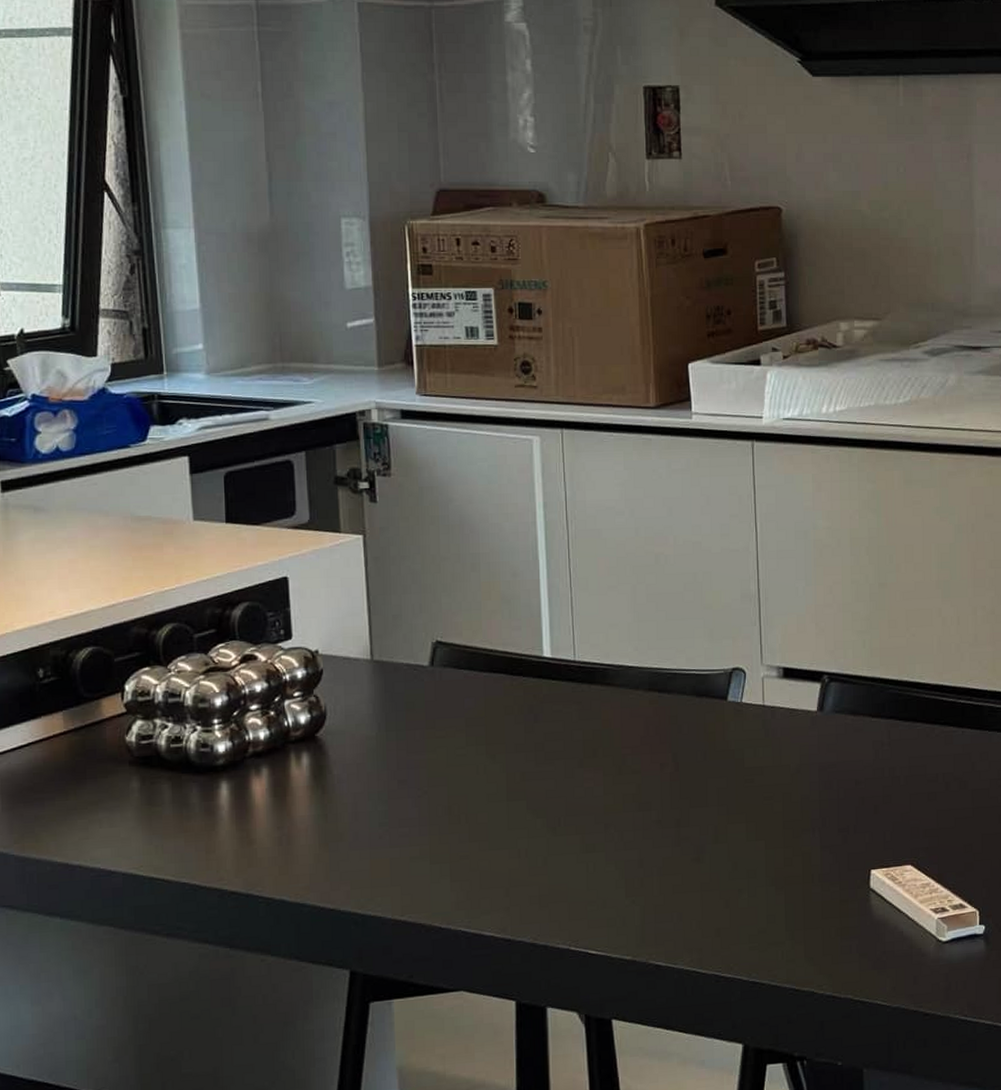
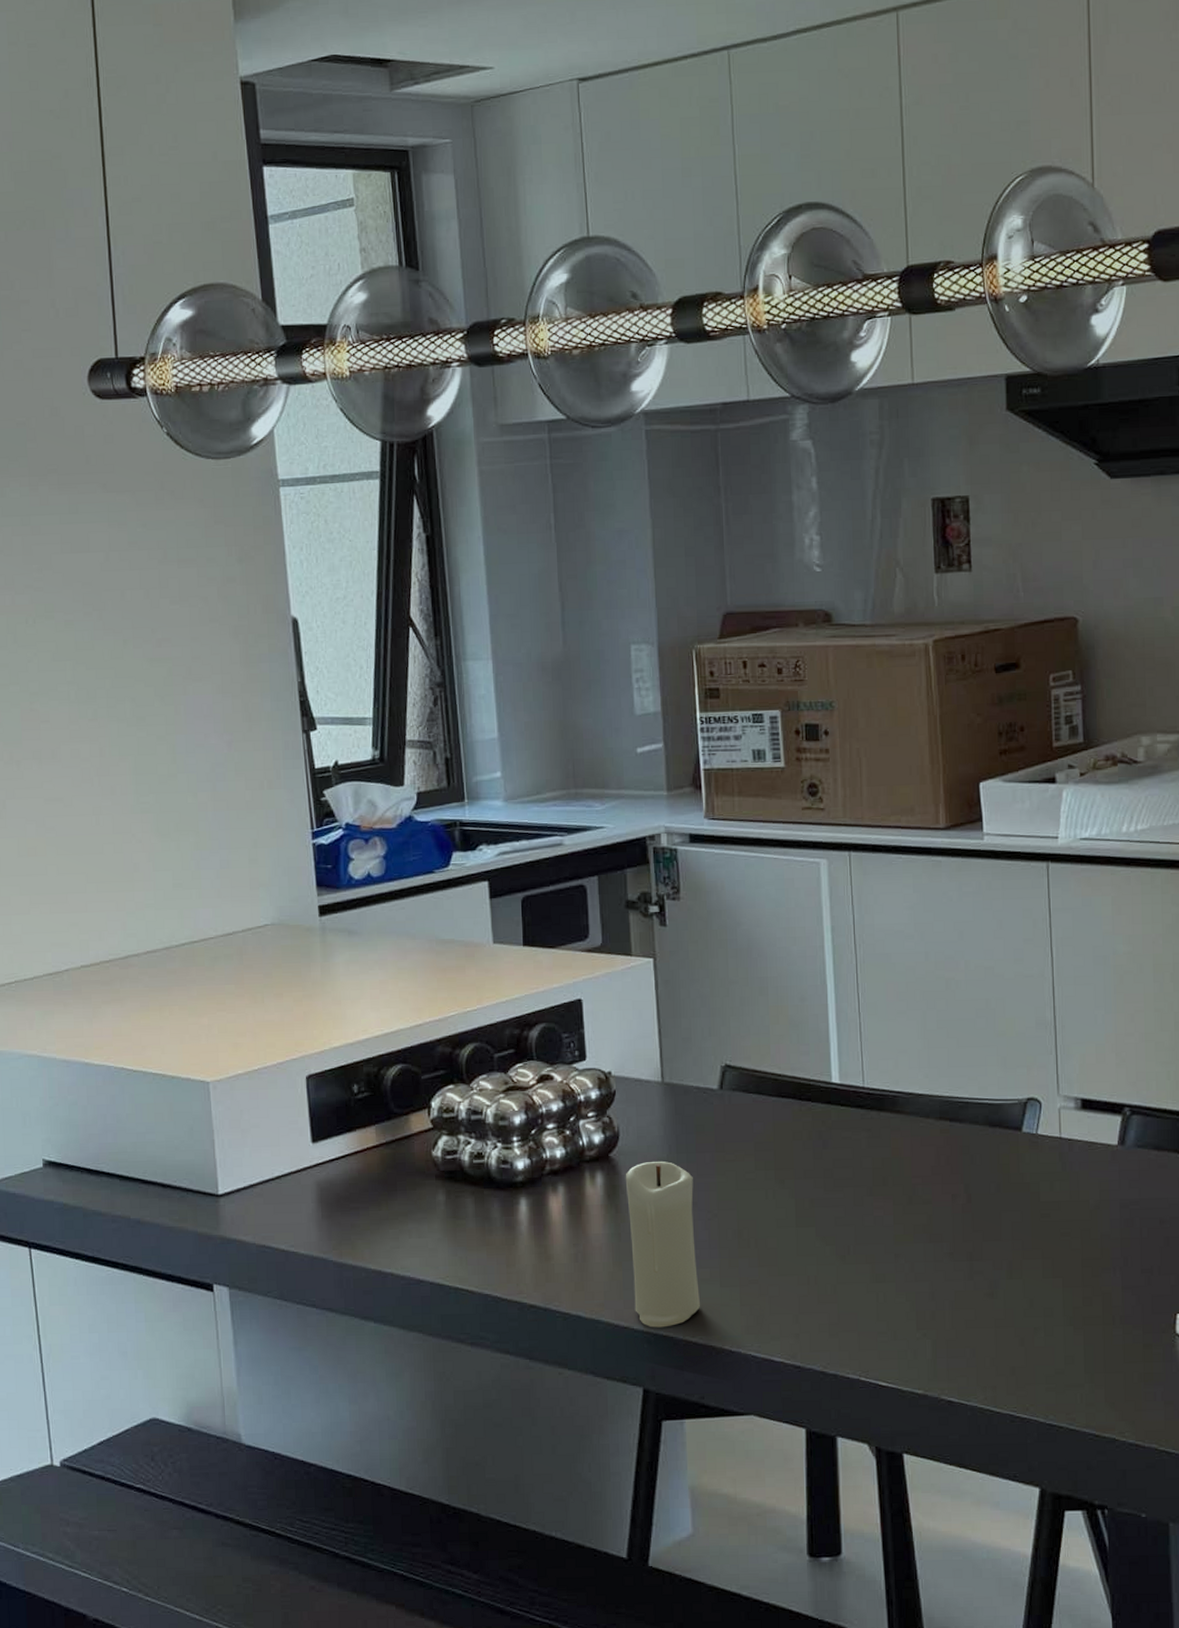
candle: none [332,740,409,909] -> present [625,1161,700,1328]

